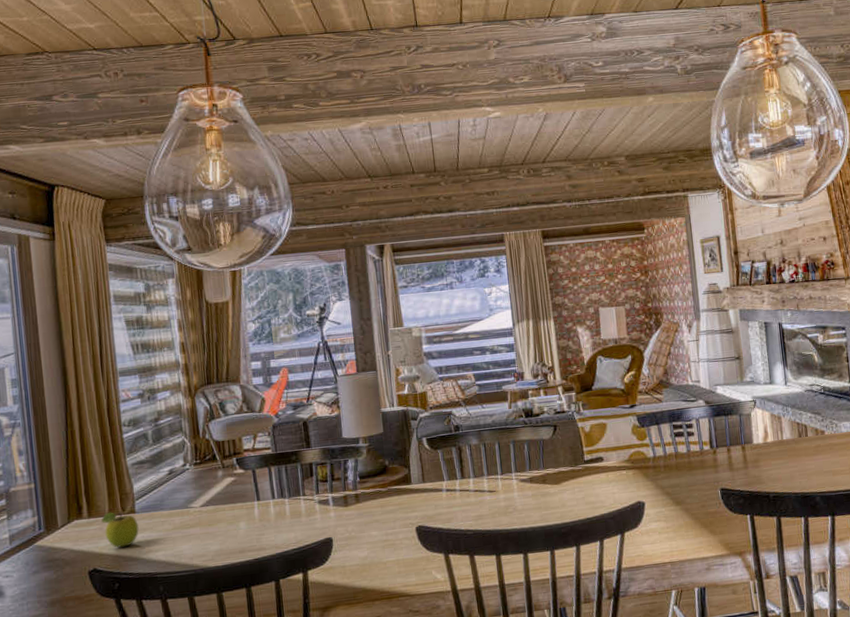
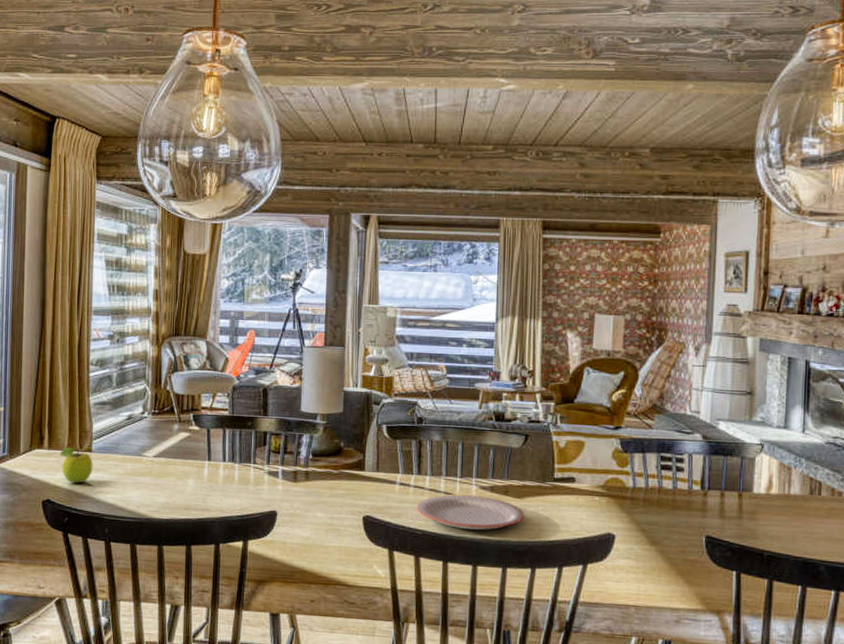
plate: none [465,488,564,522] -> present [417,494,525,531]

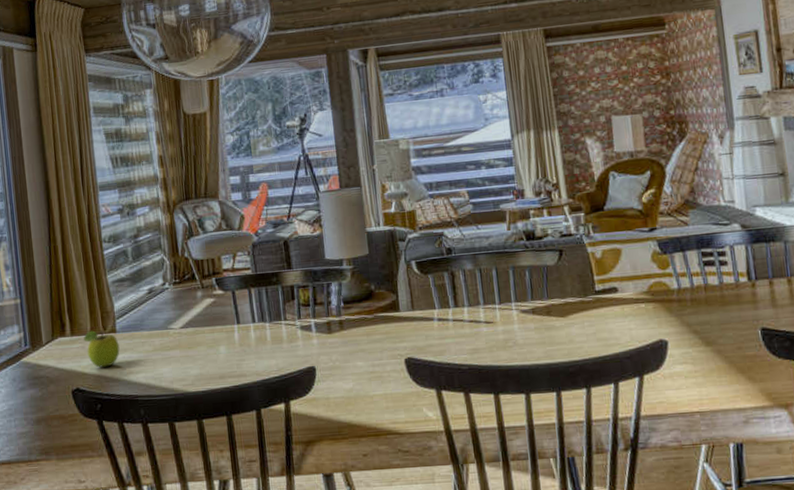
plate: present [417,494,525,531] -> none [459,320,572,358]

